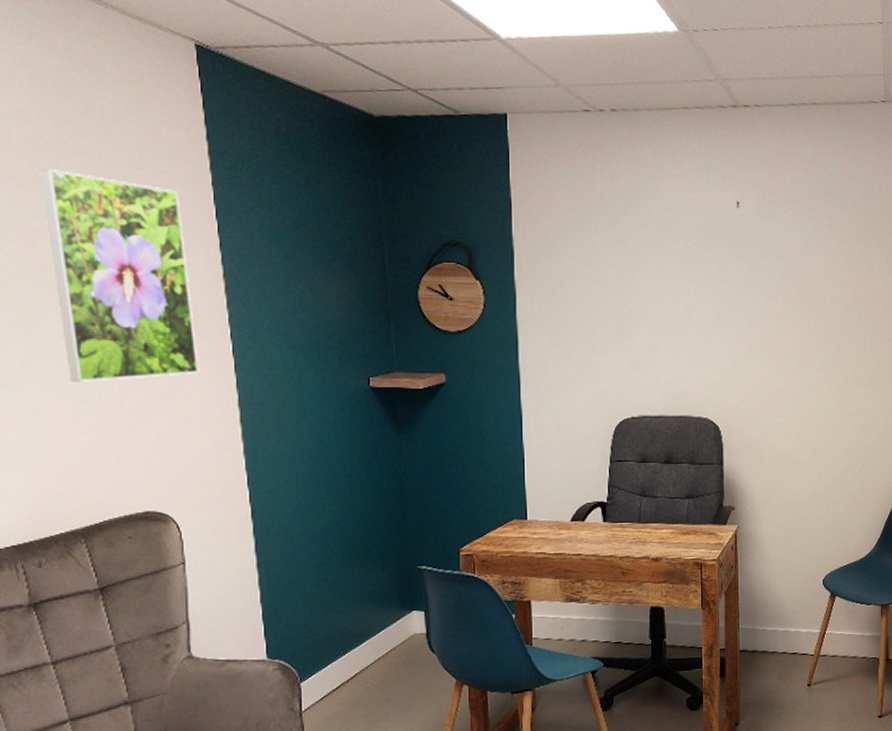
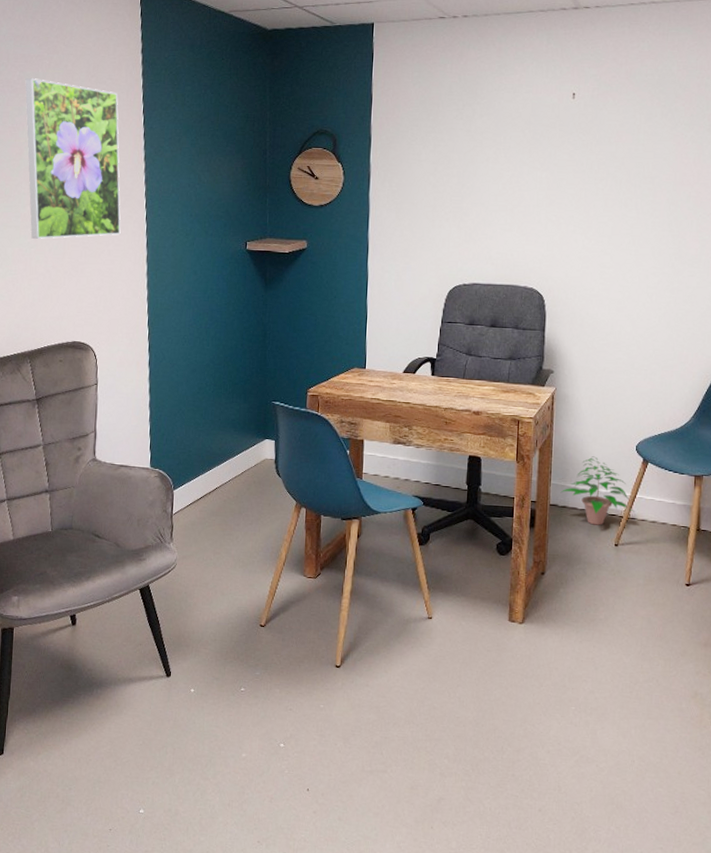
potted plant: none [749,595,825,667] -> present [560,456,634,525]

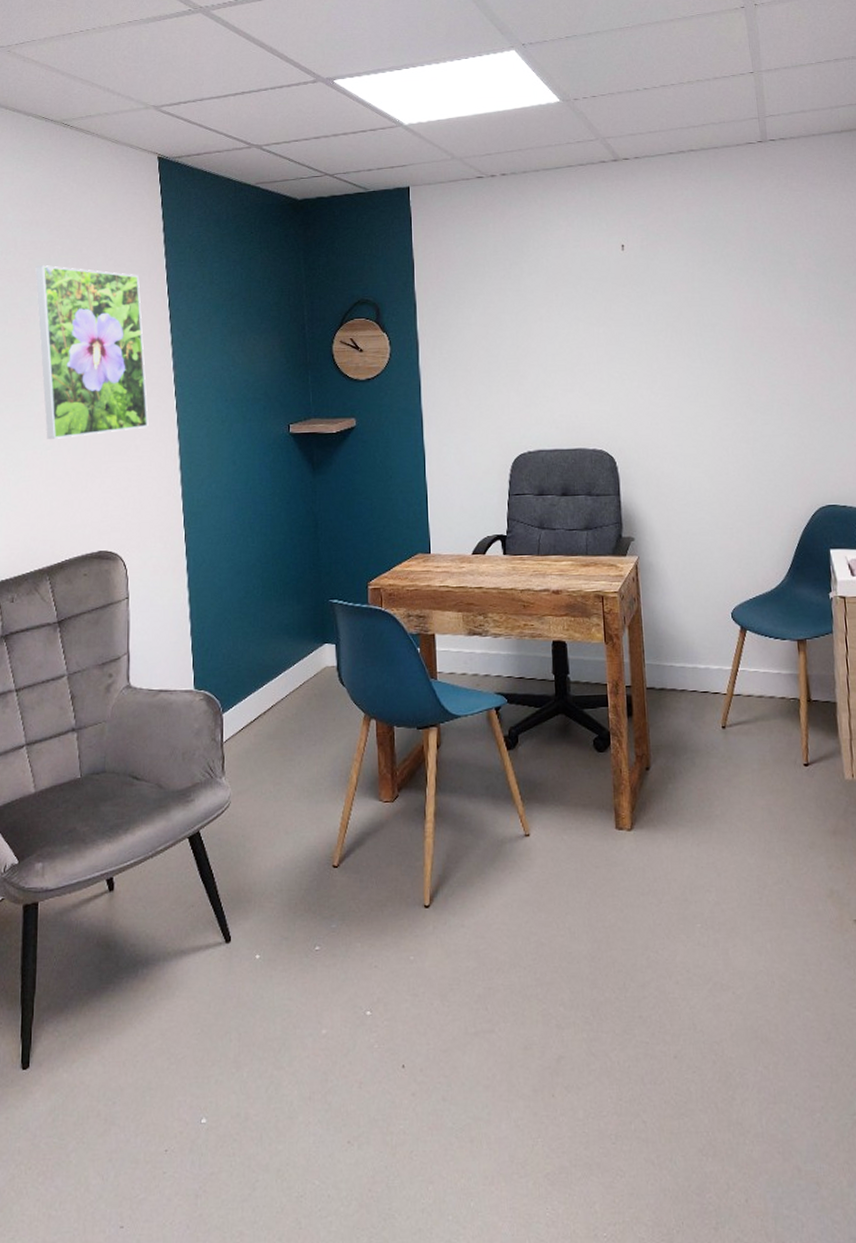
potted plant: present [560,456,634,525] -> none [656,629,738,707]

